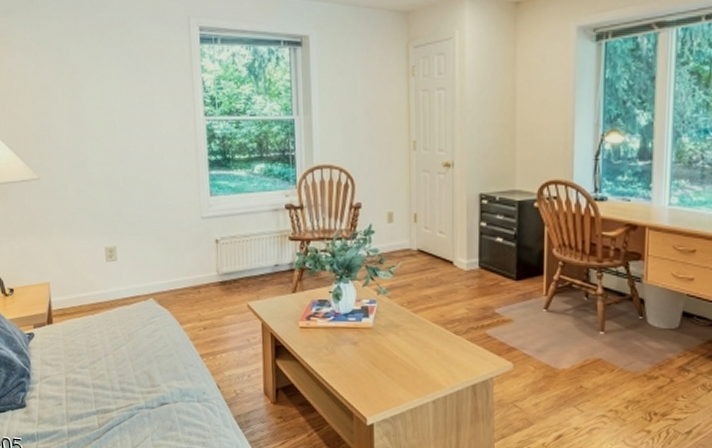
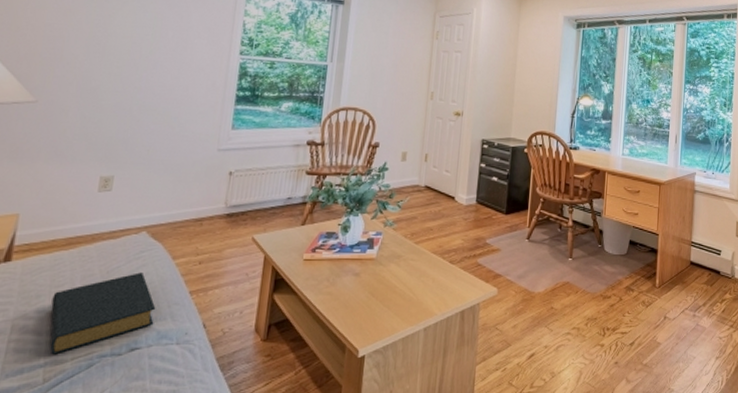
hardback book: none [90,336,175,405] -> present [50,272,156,355]

